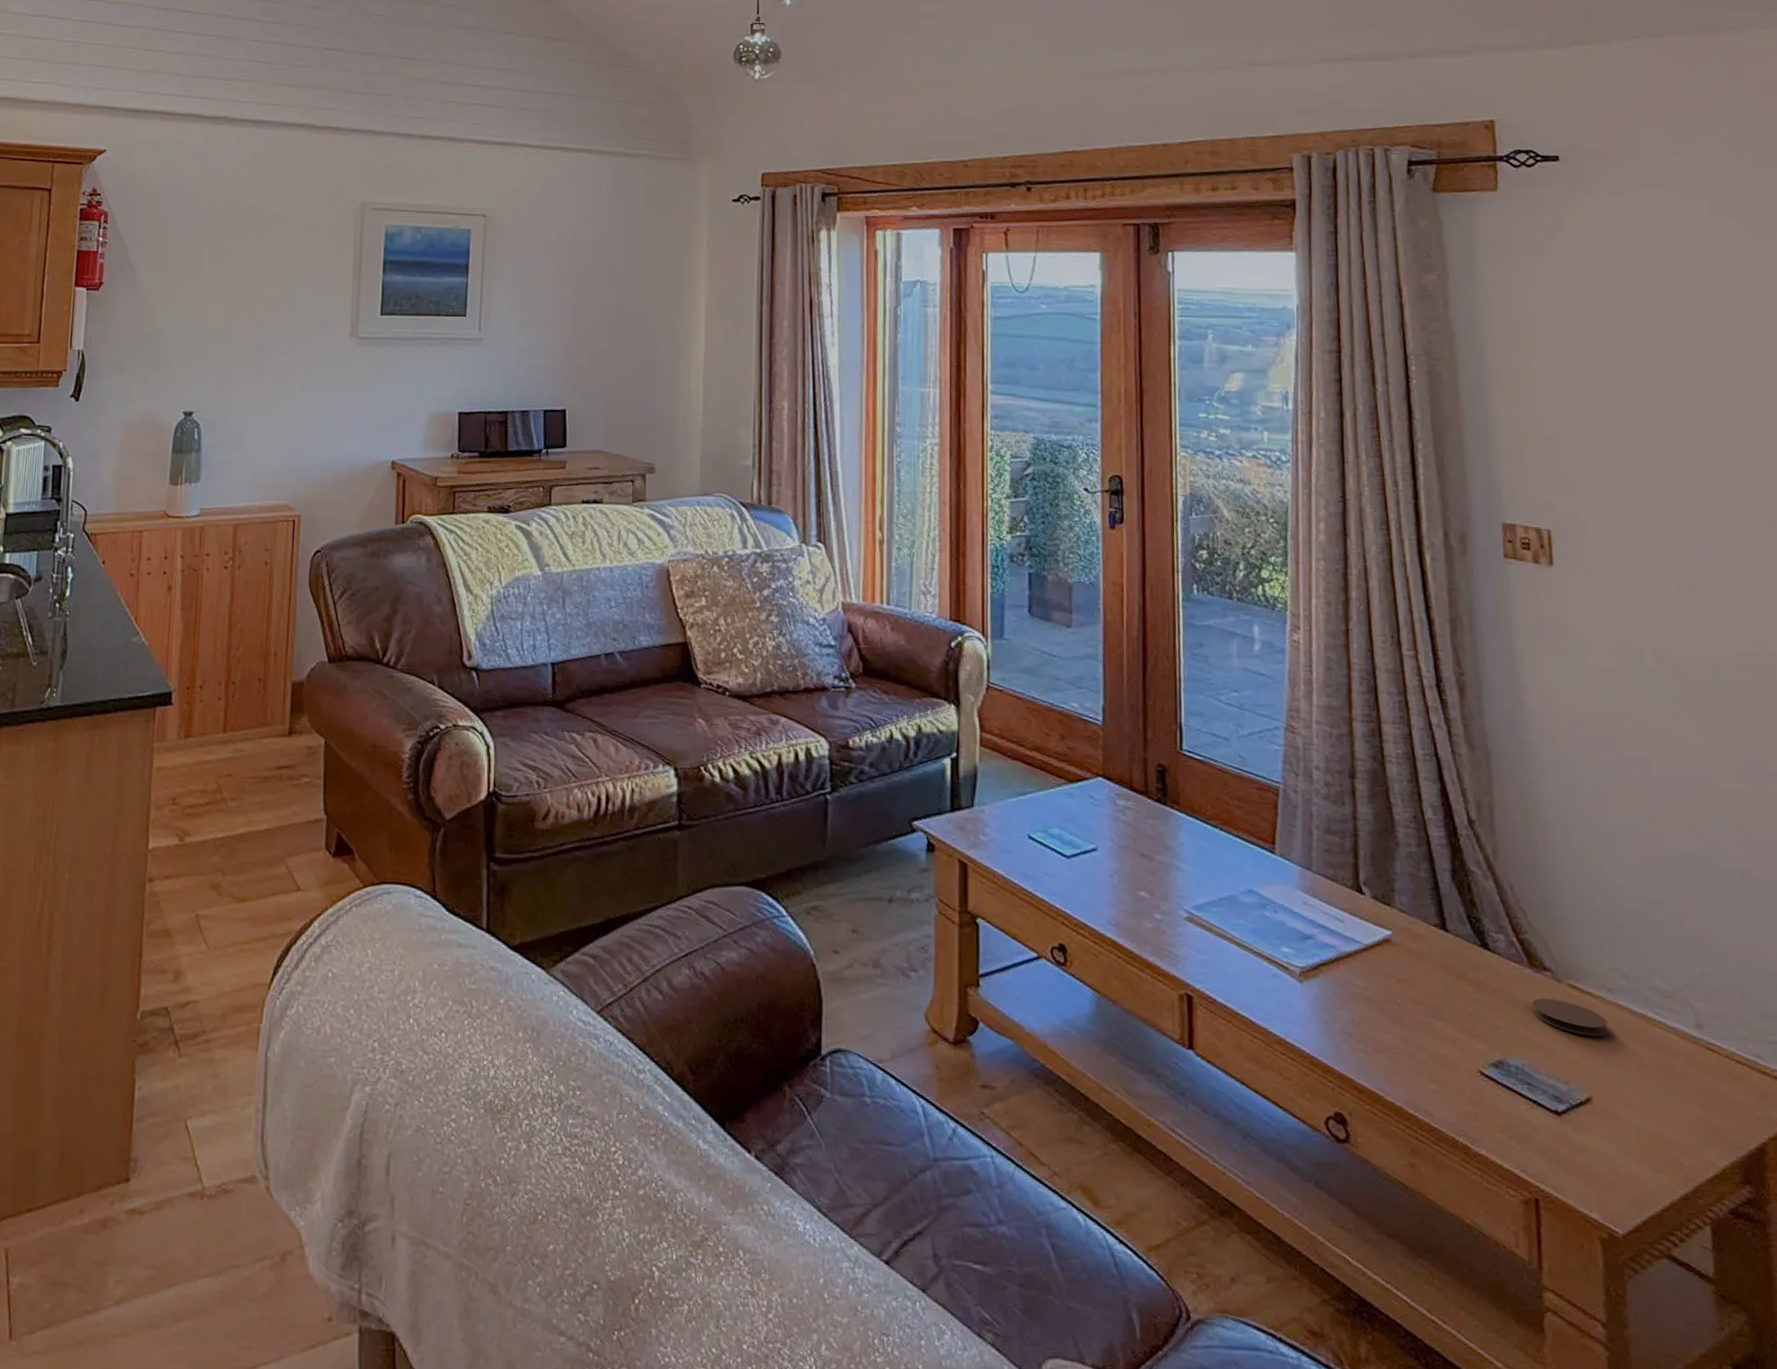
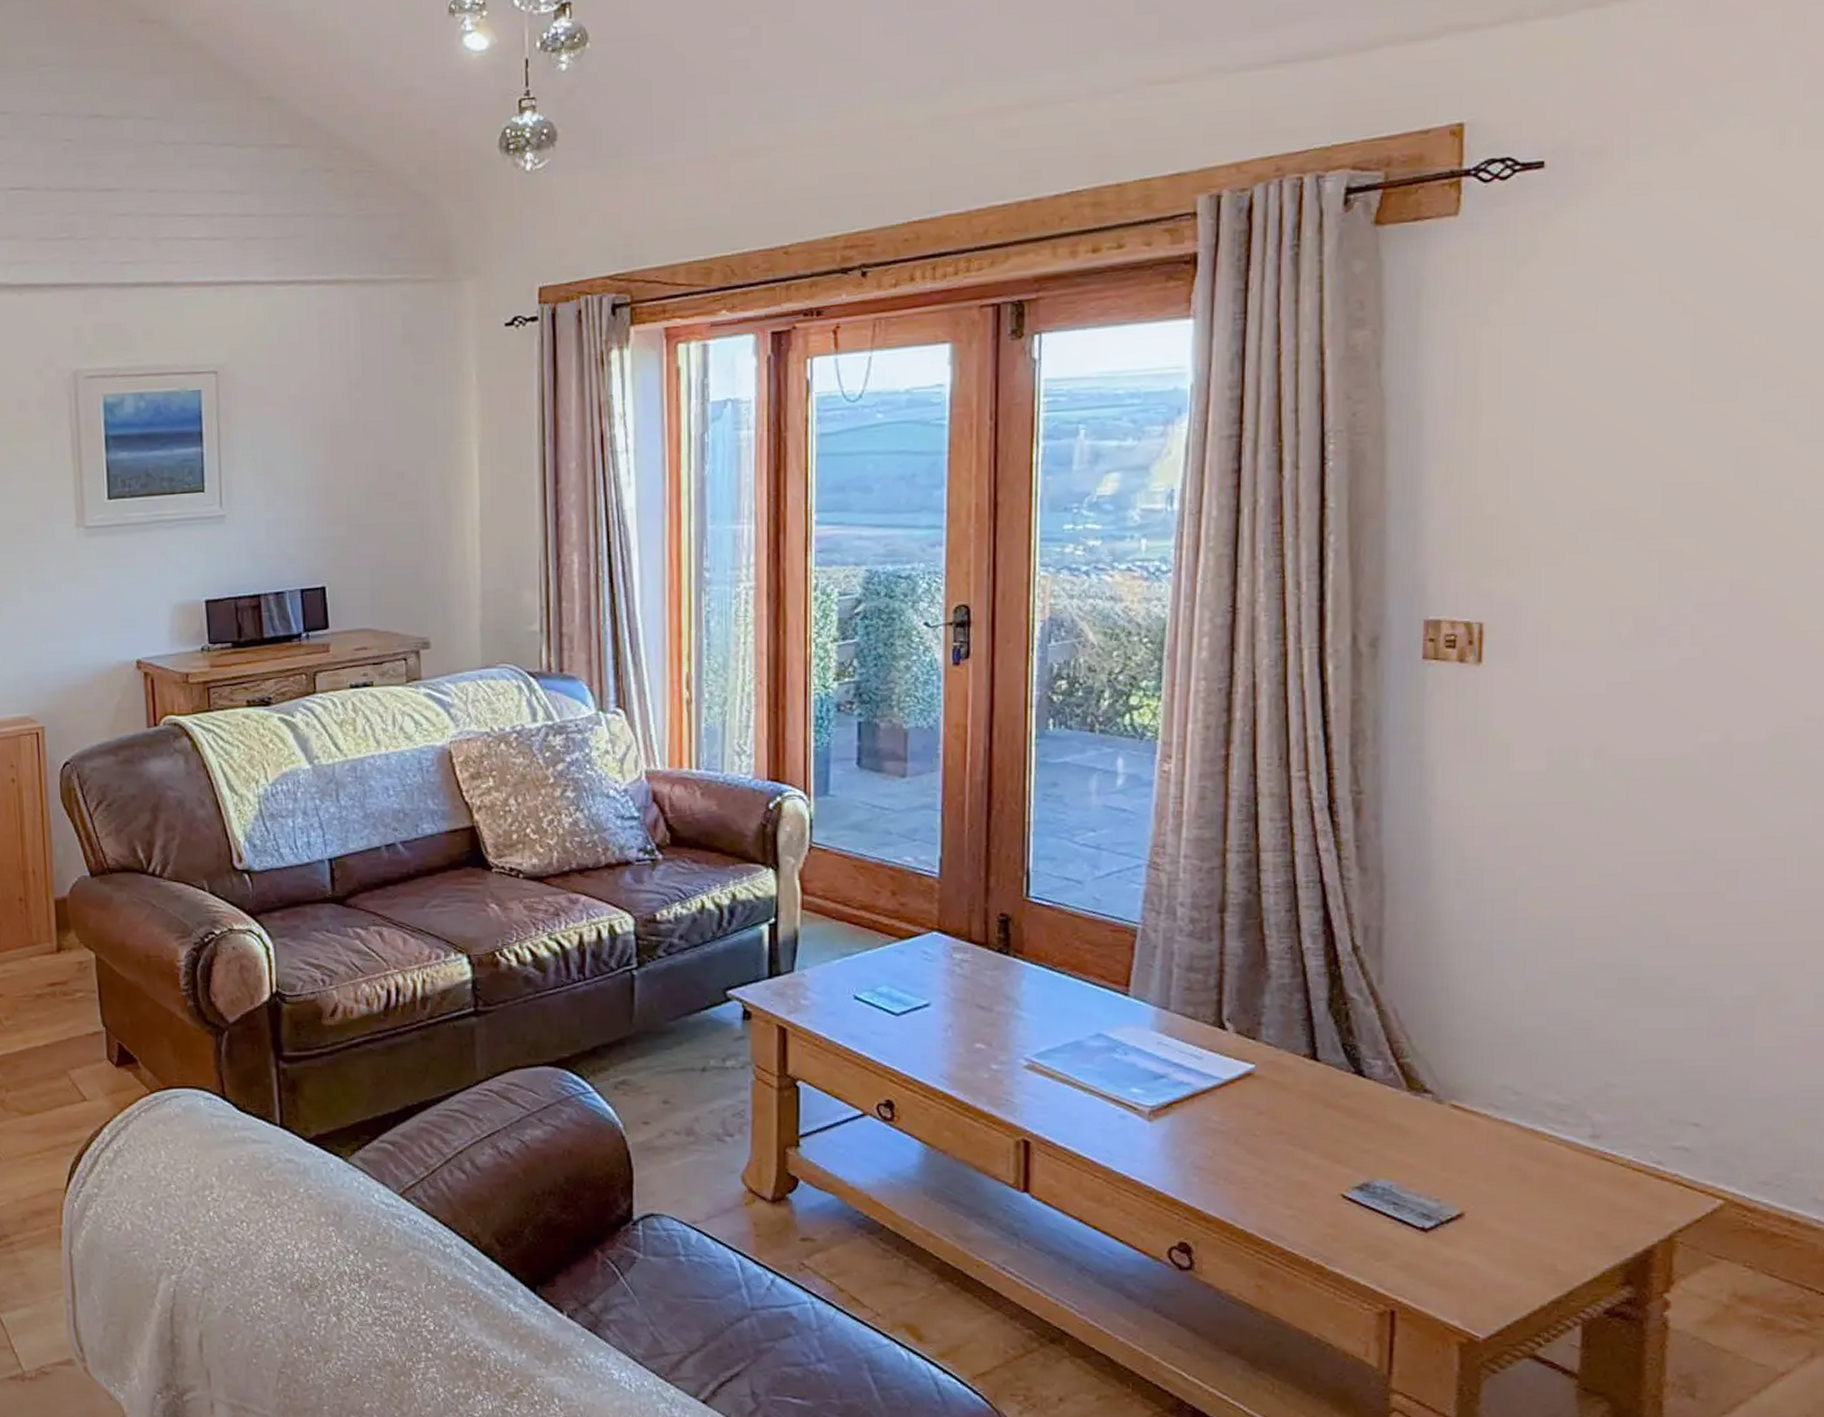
coaster: present [1532,998,1608,1036] -> none [1407,1120,1491,1153]

